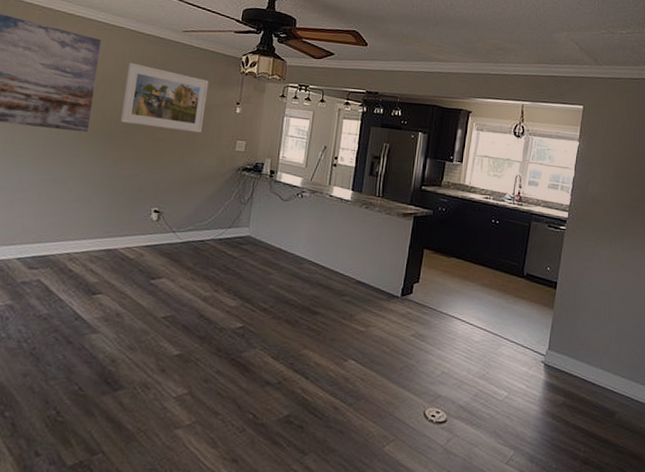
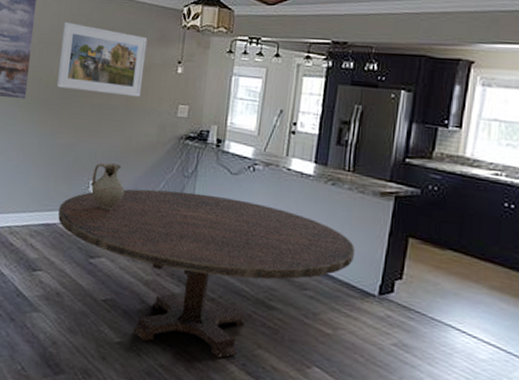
dining table: none [119,215,383,361] -> present [58,189,355,359]
ceramic jug: none [153,191,186,235] -> present [91,162,125,211]

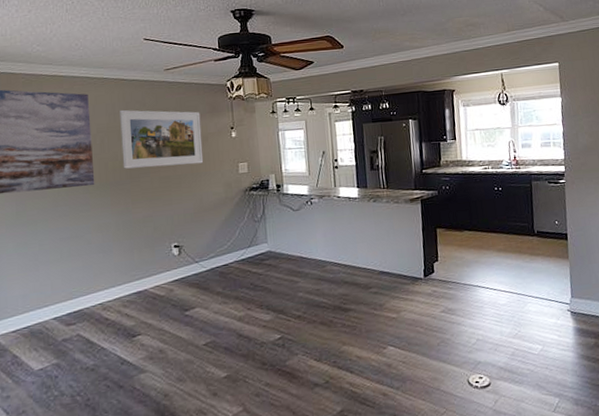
dining table: present [58,189,355,359] -> none [146,229,401,369]
ceramic jug: present [91,162,125,211] -> none [173,224,205,267]

